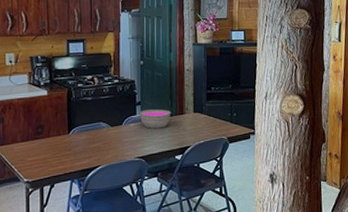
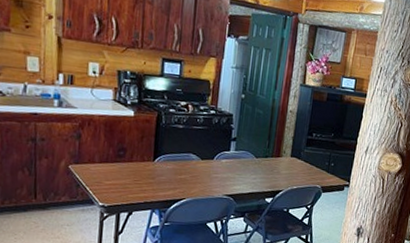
bowl: present [139,109,171,129] -> none [233,147,267,169]

